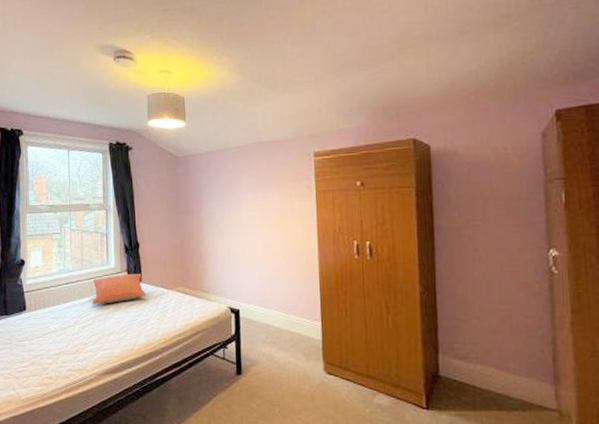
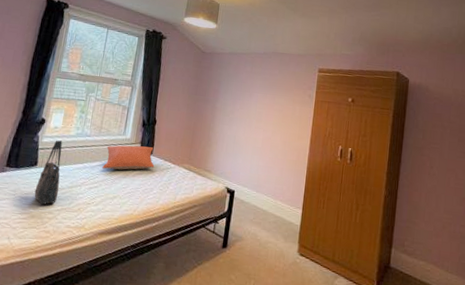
tote bag: none [29,280,53,351] -> present [34,140,63,206]

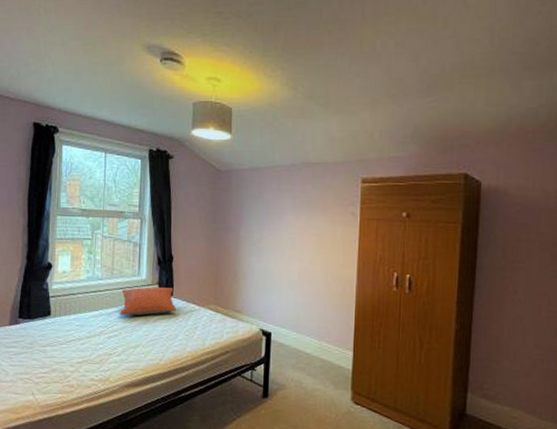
tote bag: present [34,140,63,206] -> none [52,286,77,358]

